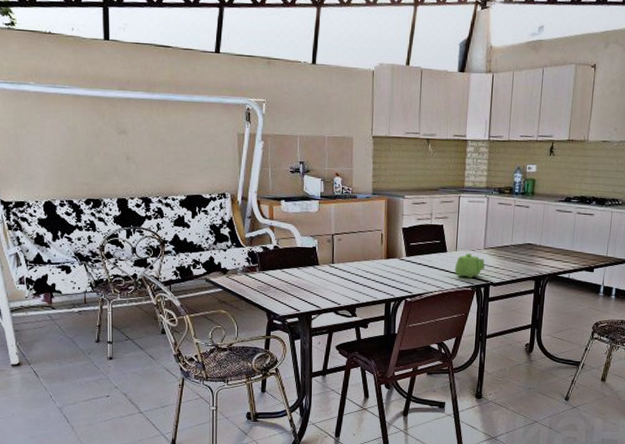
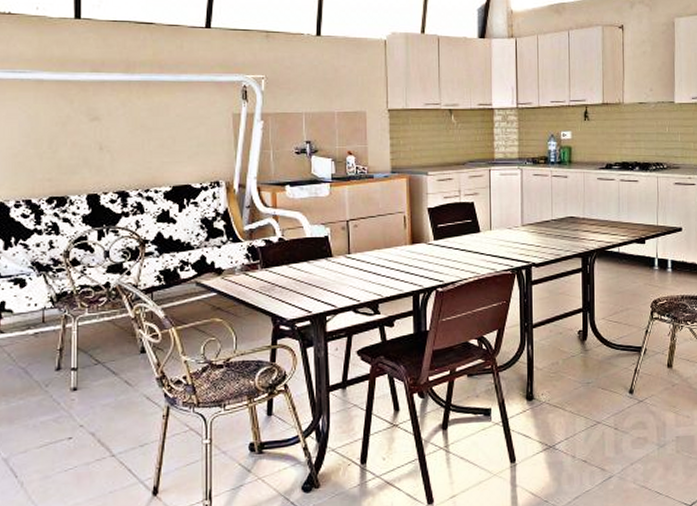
teapot: present [454,253,486,279] -> none [490,232,525,261]

